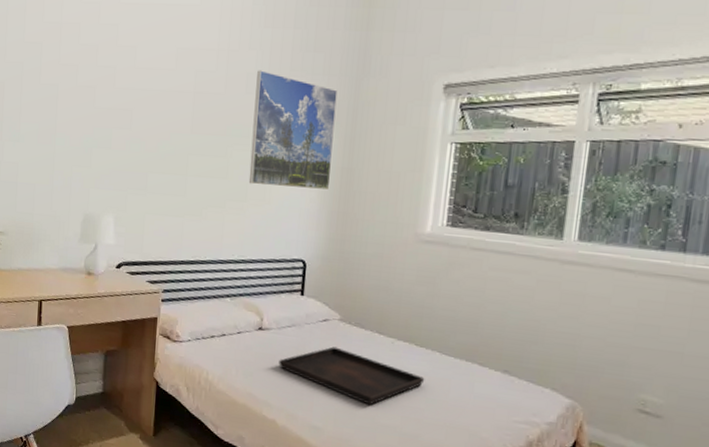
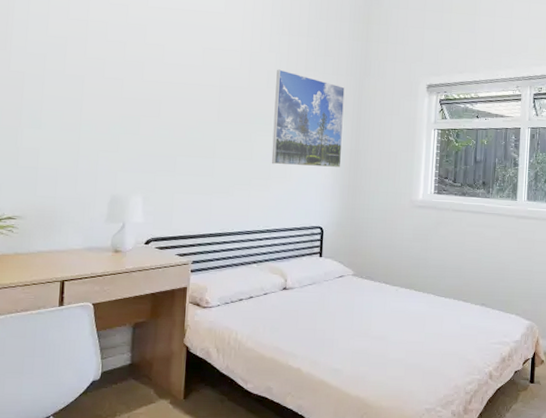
serving tray: present [279,346,425,406] -> none [302,298,423,345]

